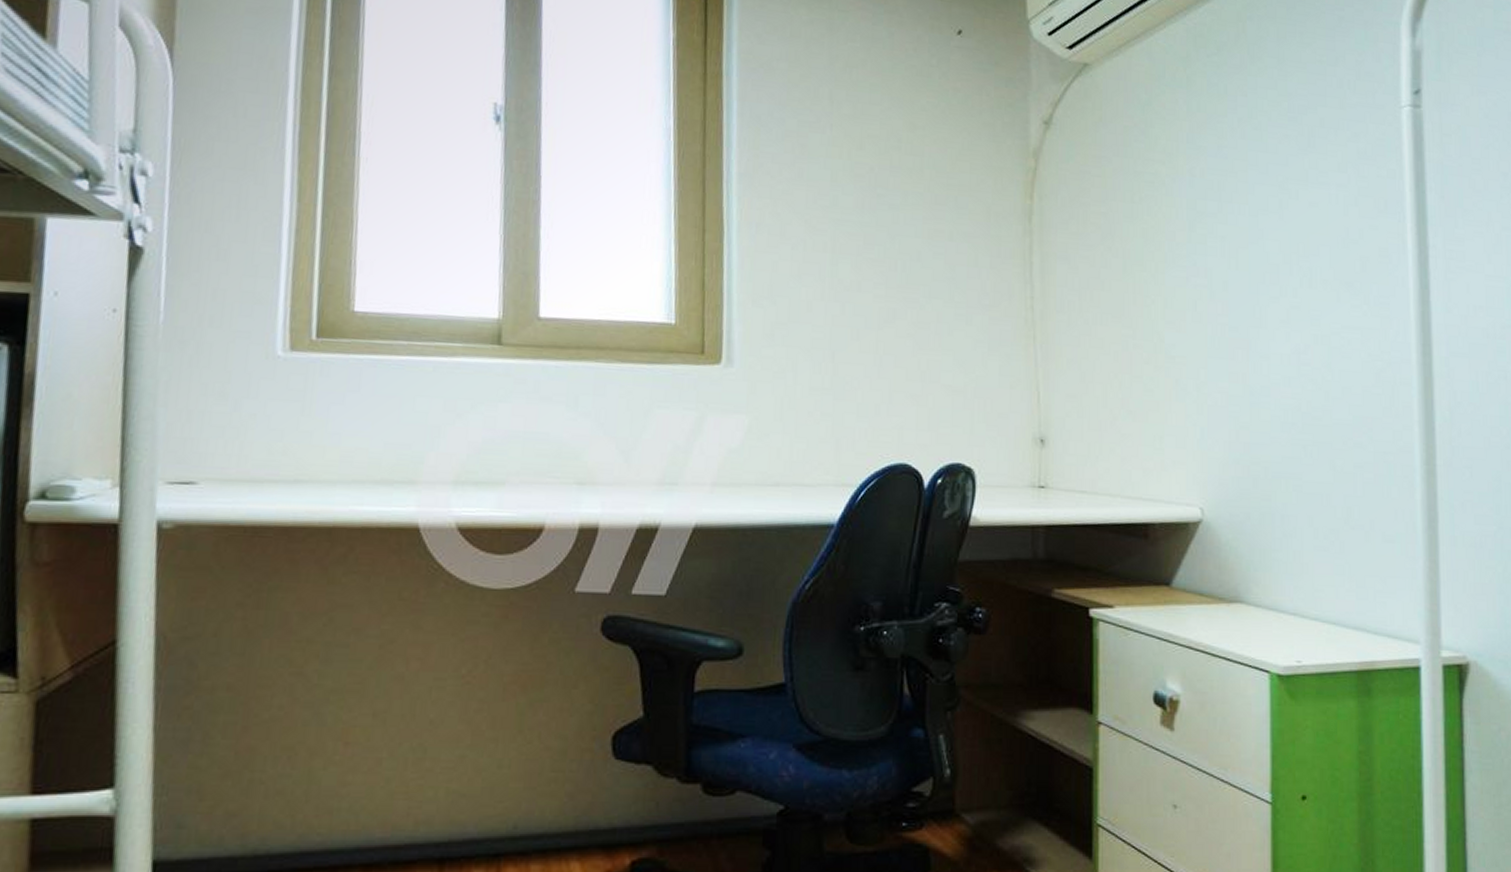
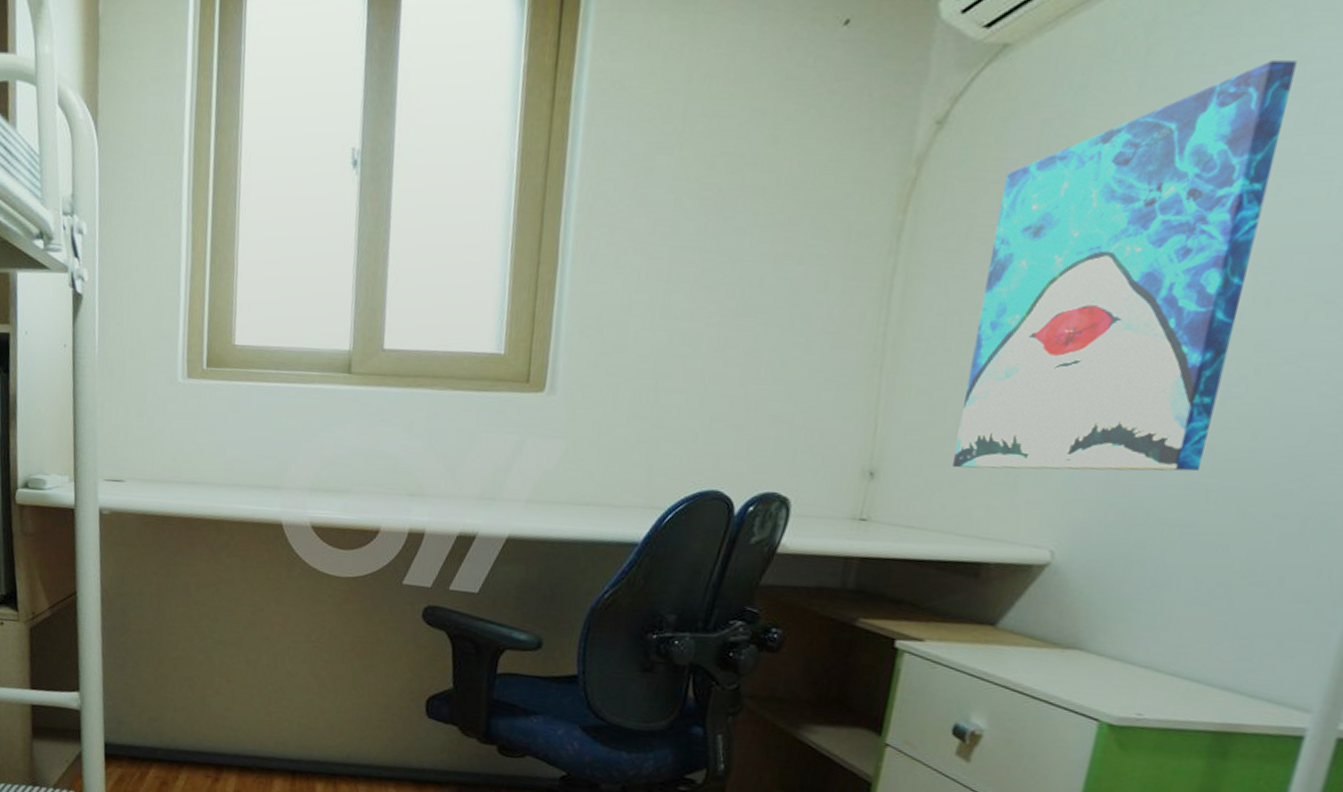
wall art: none [1104,95,1295,432] -> present [952,60,1297,472]

